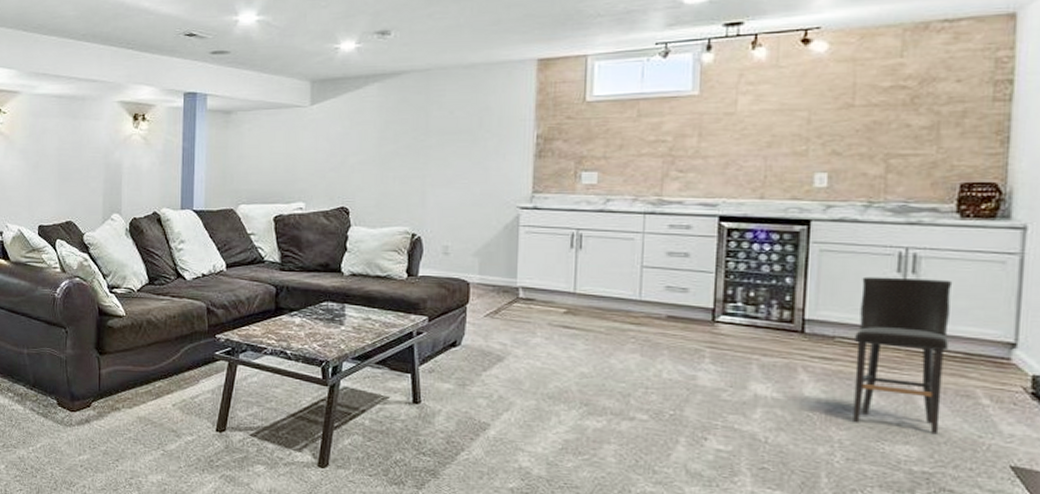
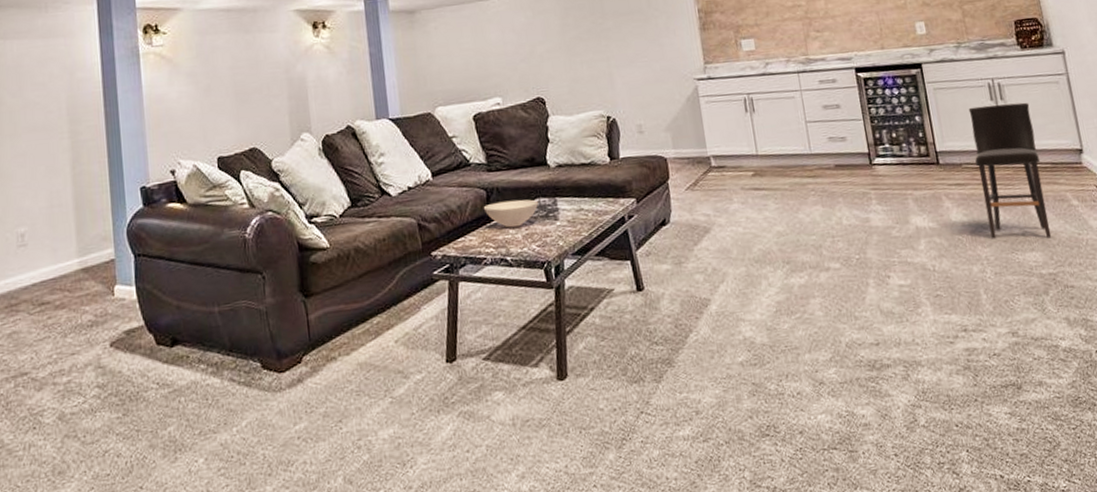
bowl: none [271,299,327,325] -> present [483,199,539,228]

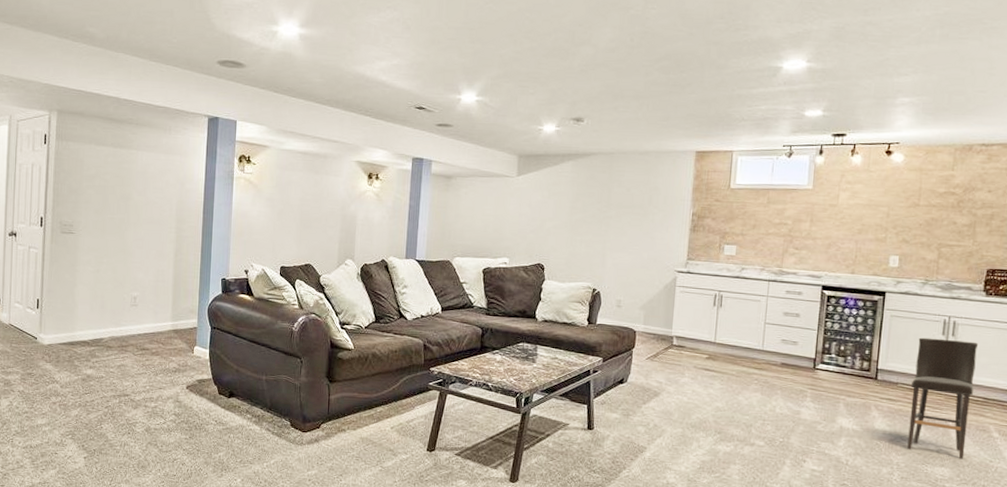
bowl: present [483,199,539,228] -> none [477,339,523,362]

